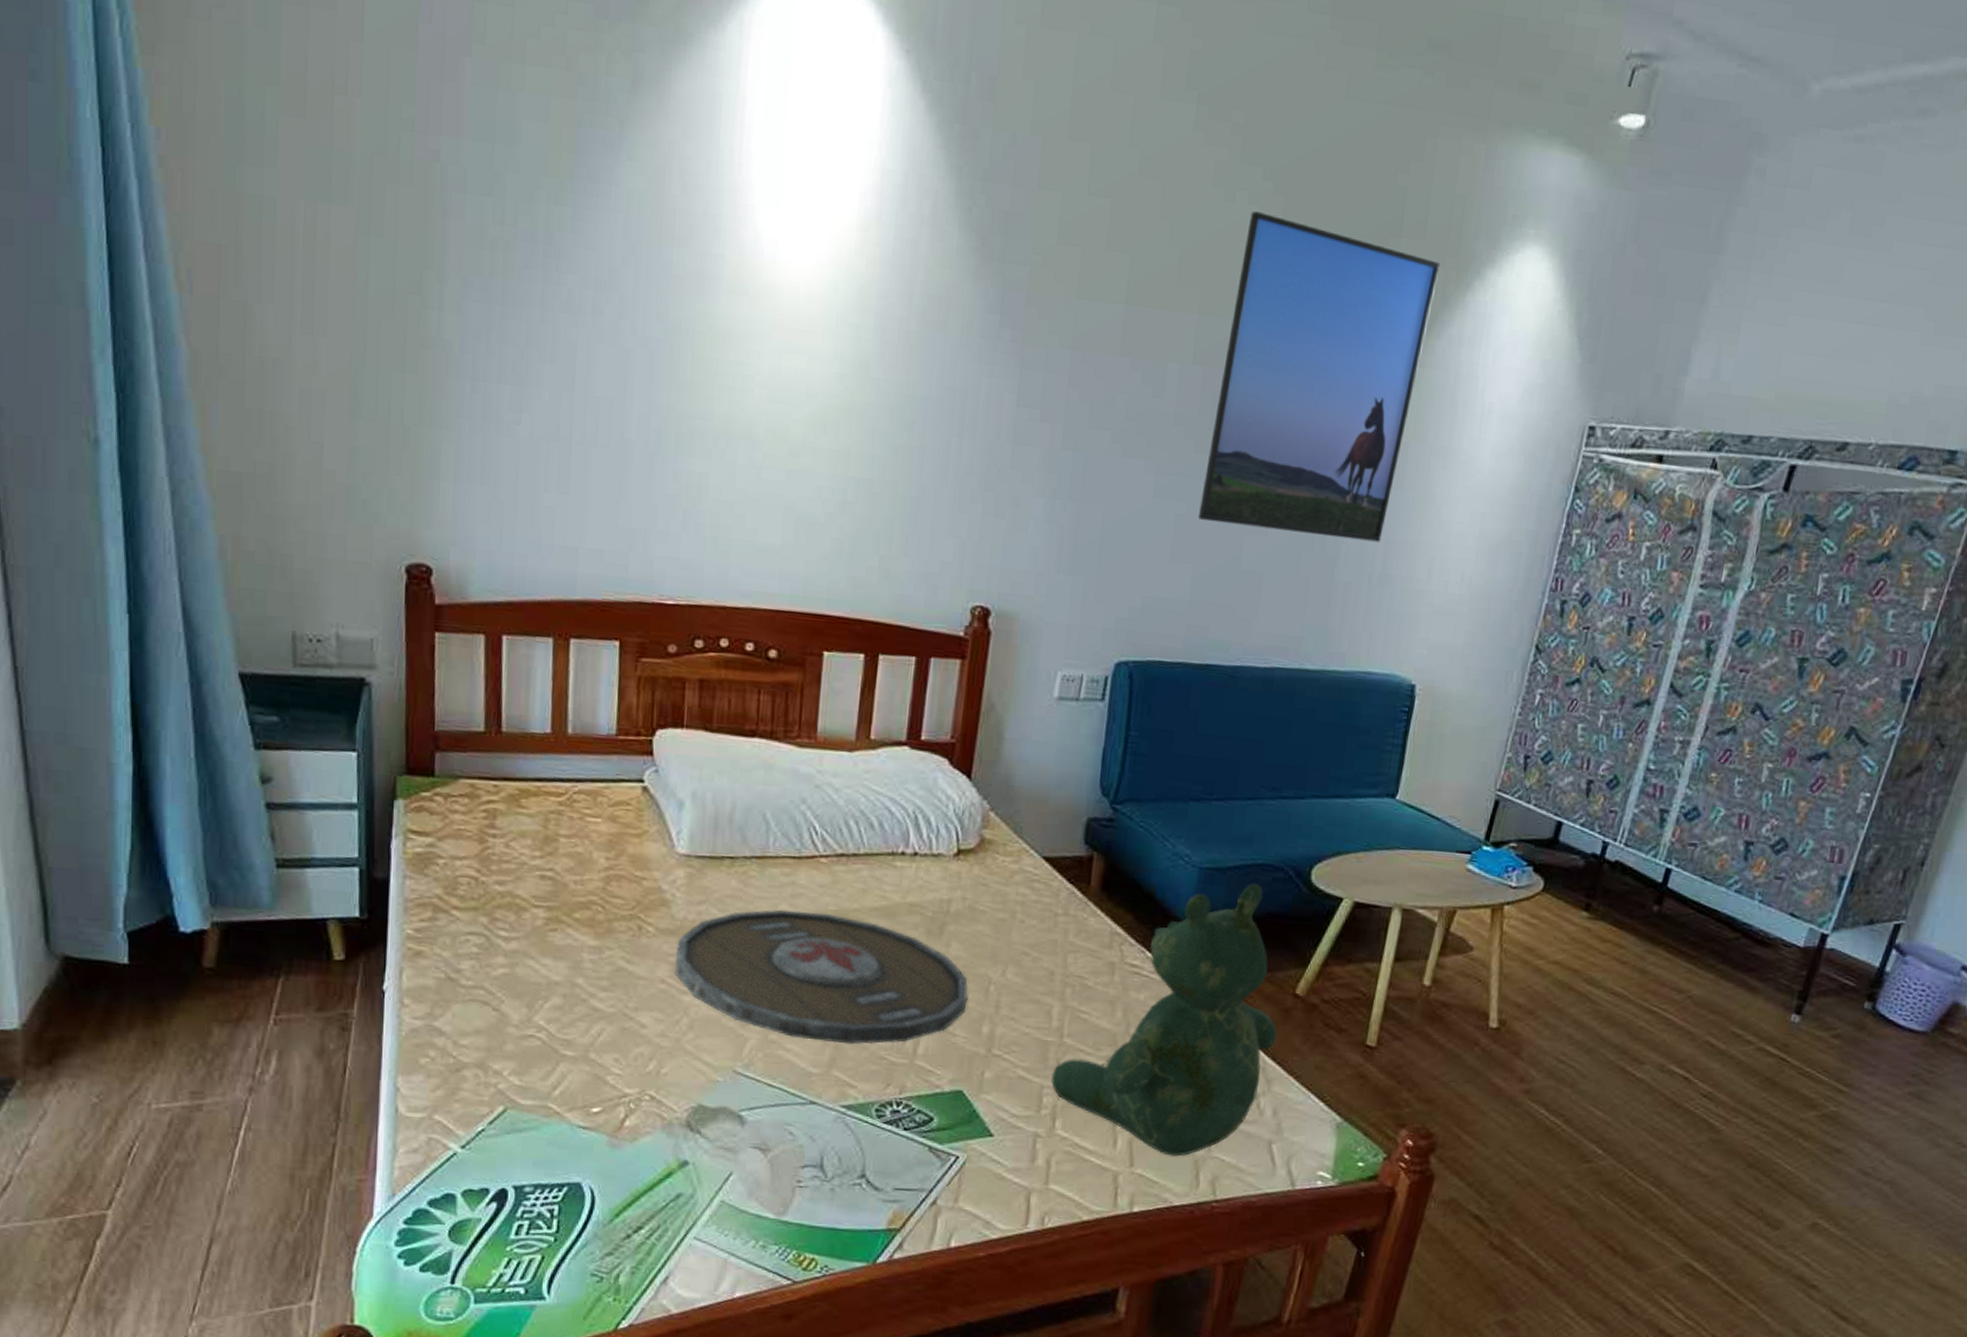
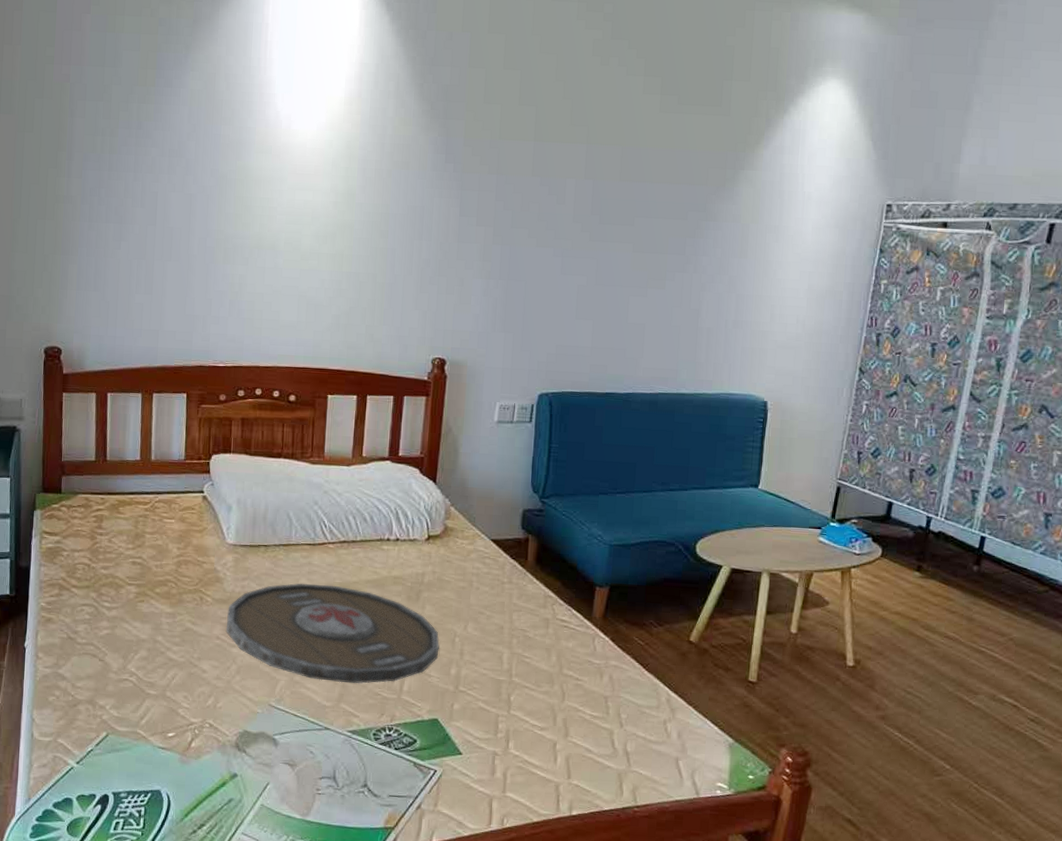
teddy bear: present [1051,883,1278,1157] -> none [504,555,678,771]
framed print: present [1199,210,1440,543] -> none [595,70,763,298]

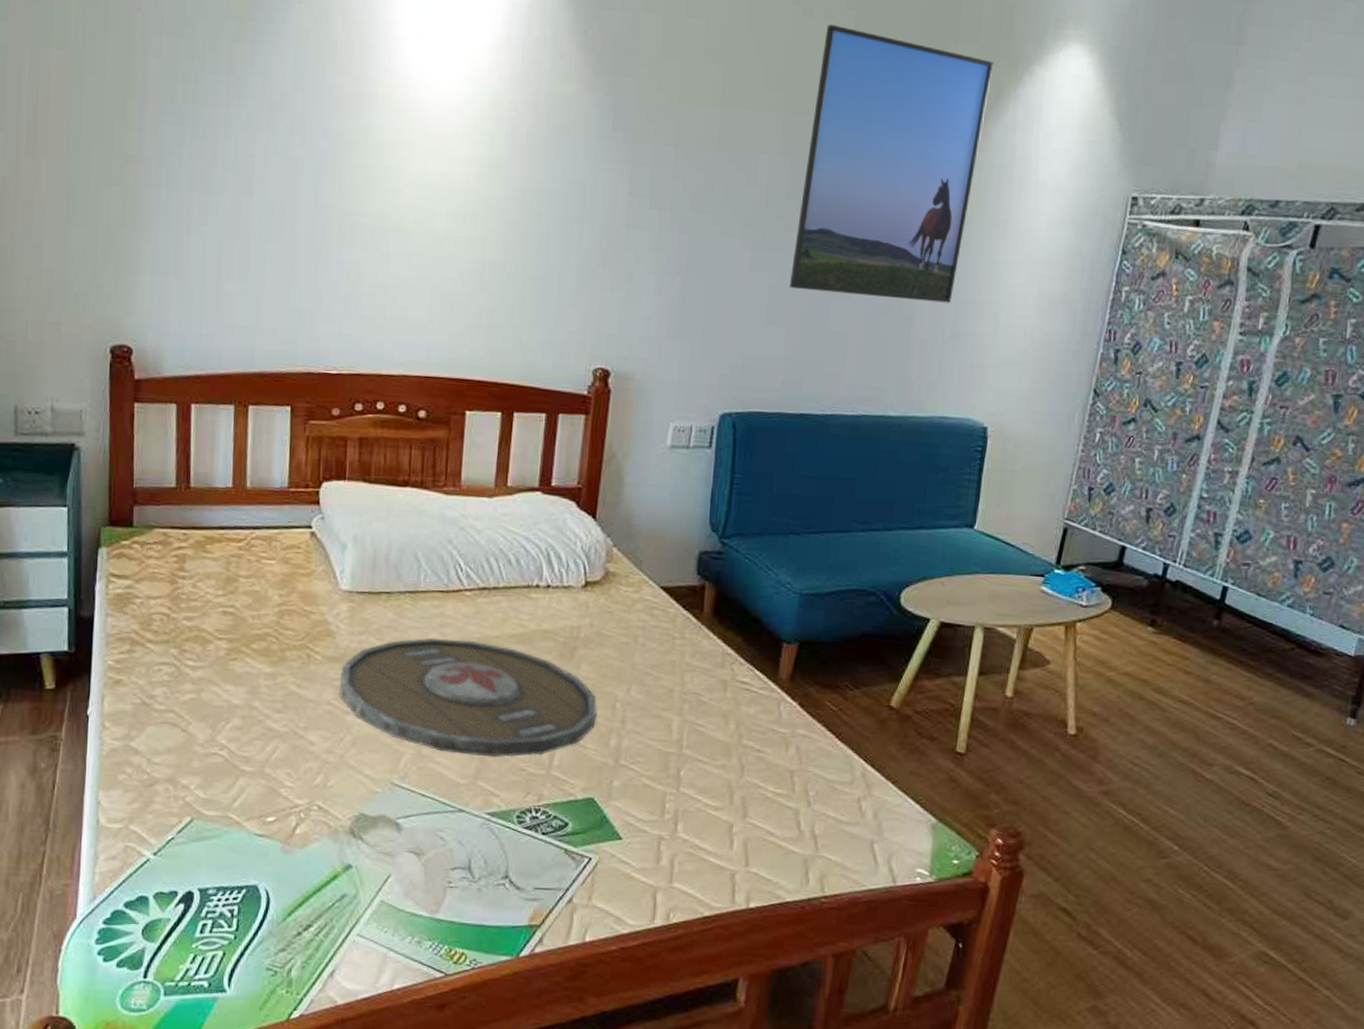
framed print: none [595,70,763,298] -> present [790,23,993,303]

